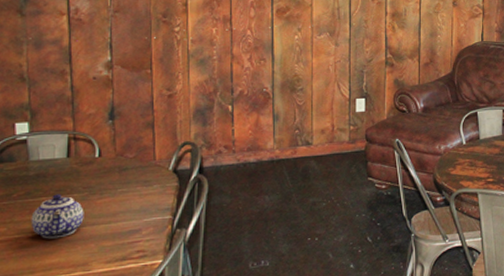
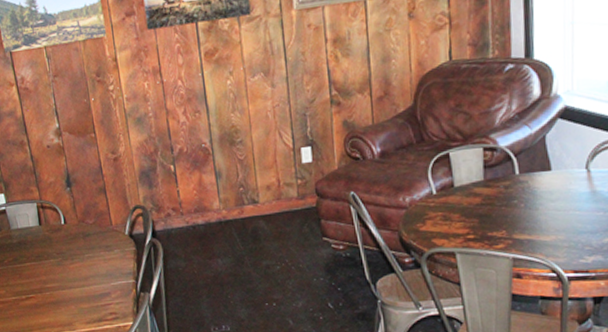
teapot: present [30,194,84,239] -> none [21,260,62,301]

